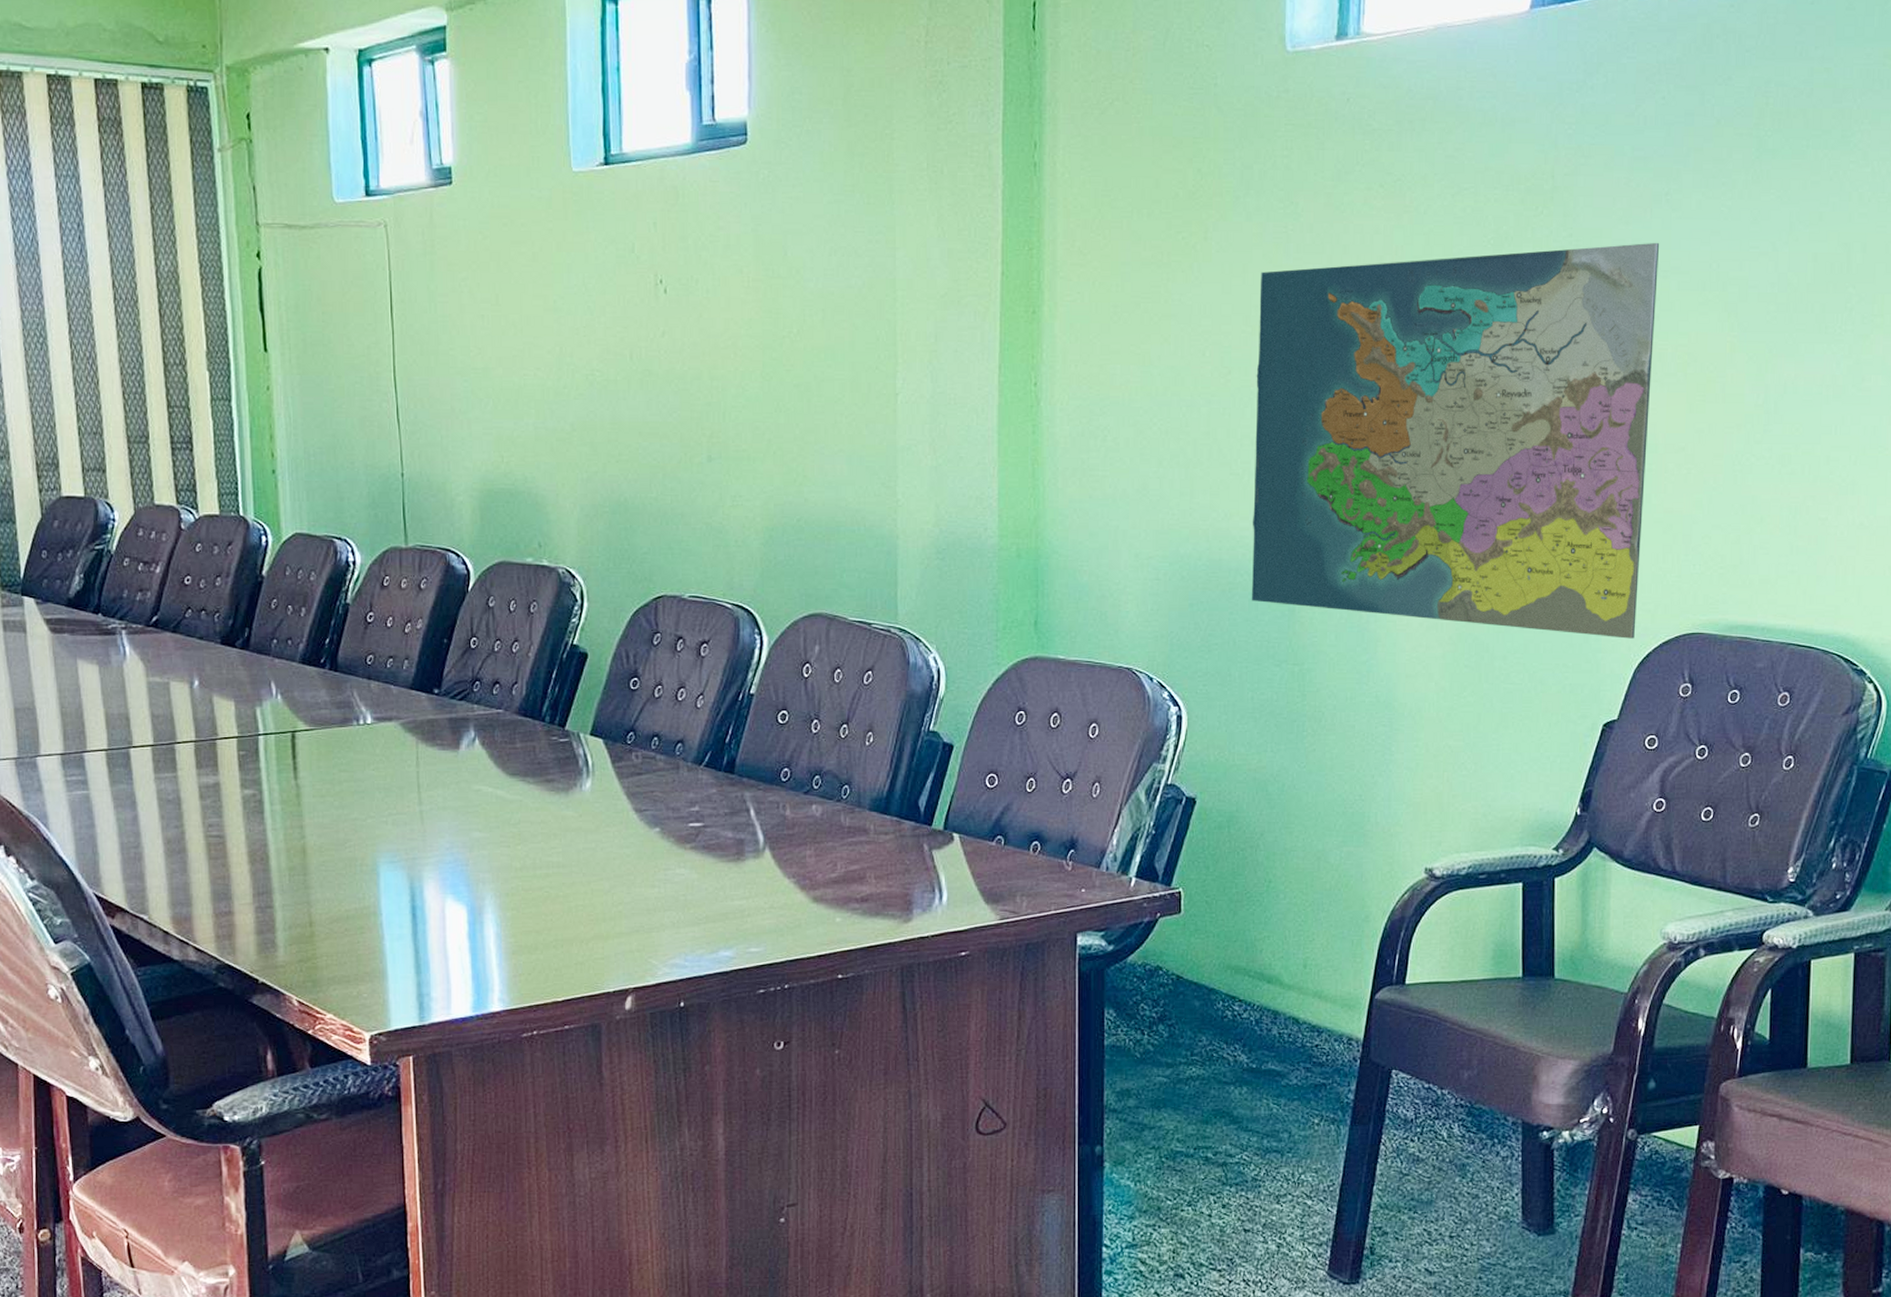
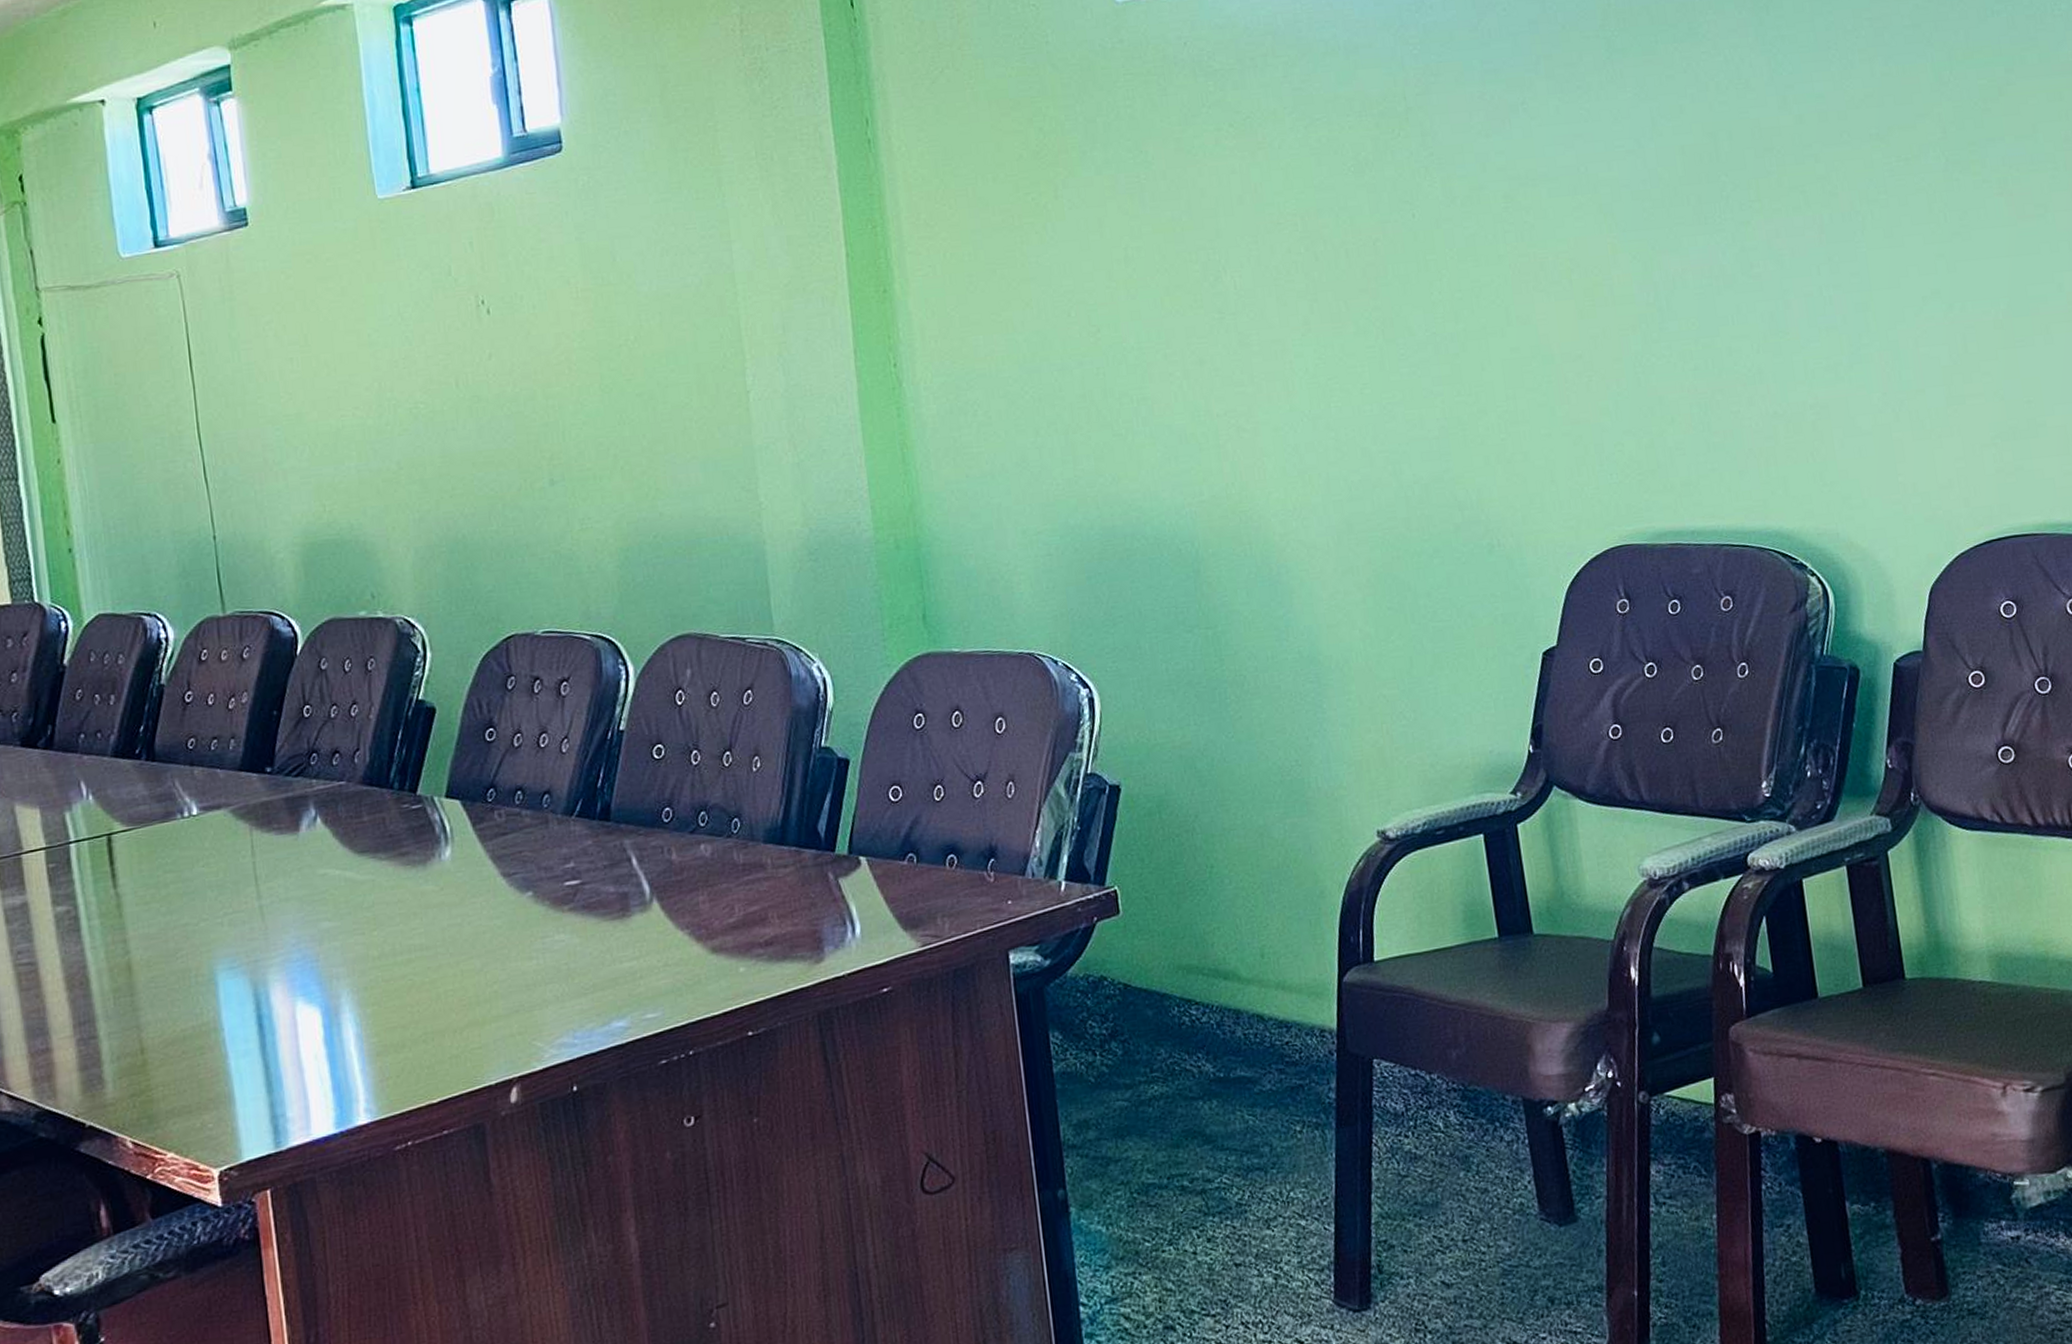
map: present [1251,242,1660,639] -> none [1118,151,1561,567]

